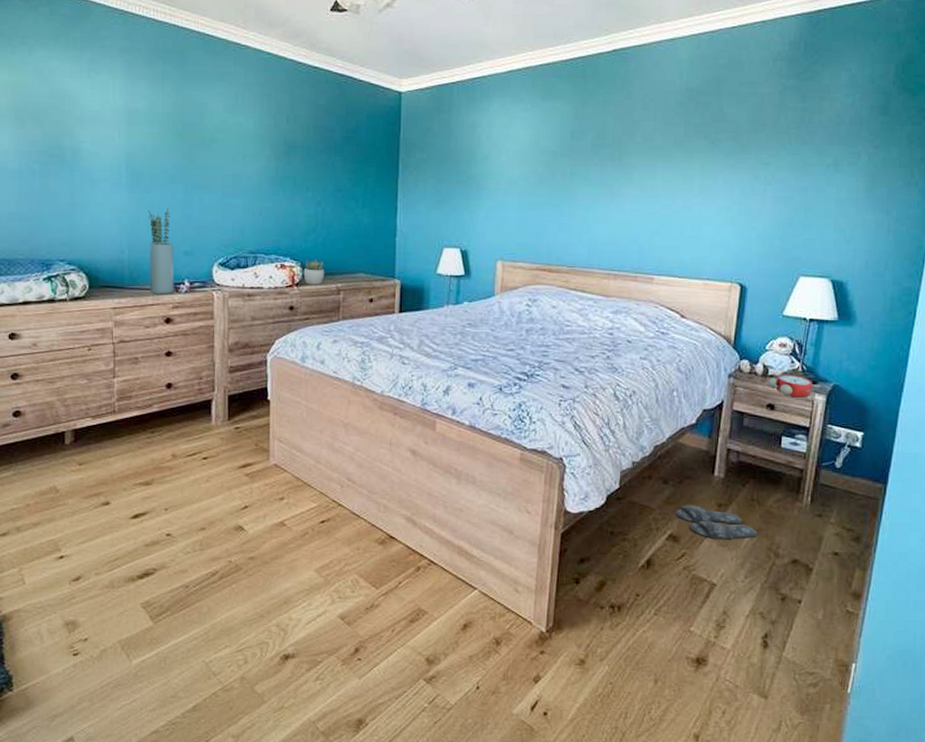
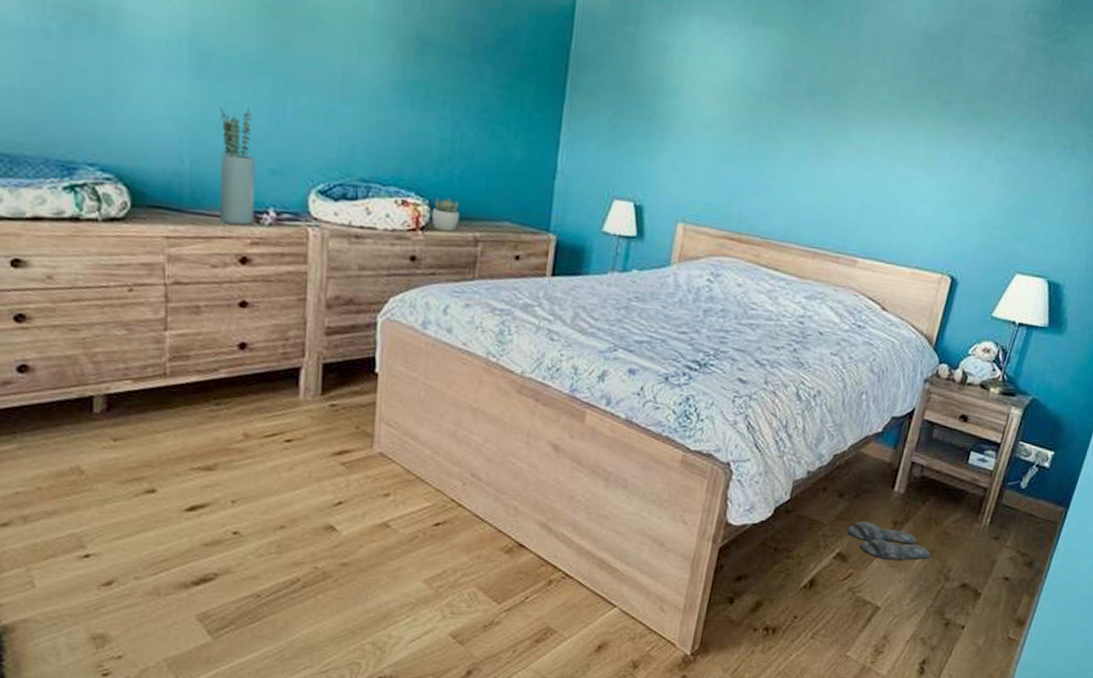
alarm clock: present [768,373,822,398] -> none [964,382,1021,411]

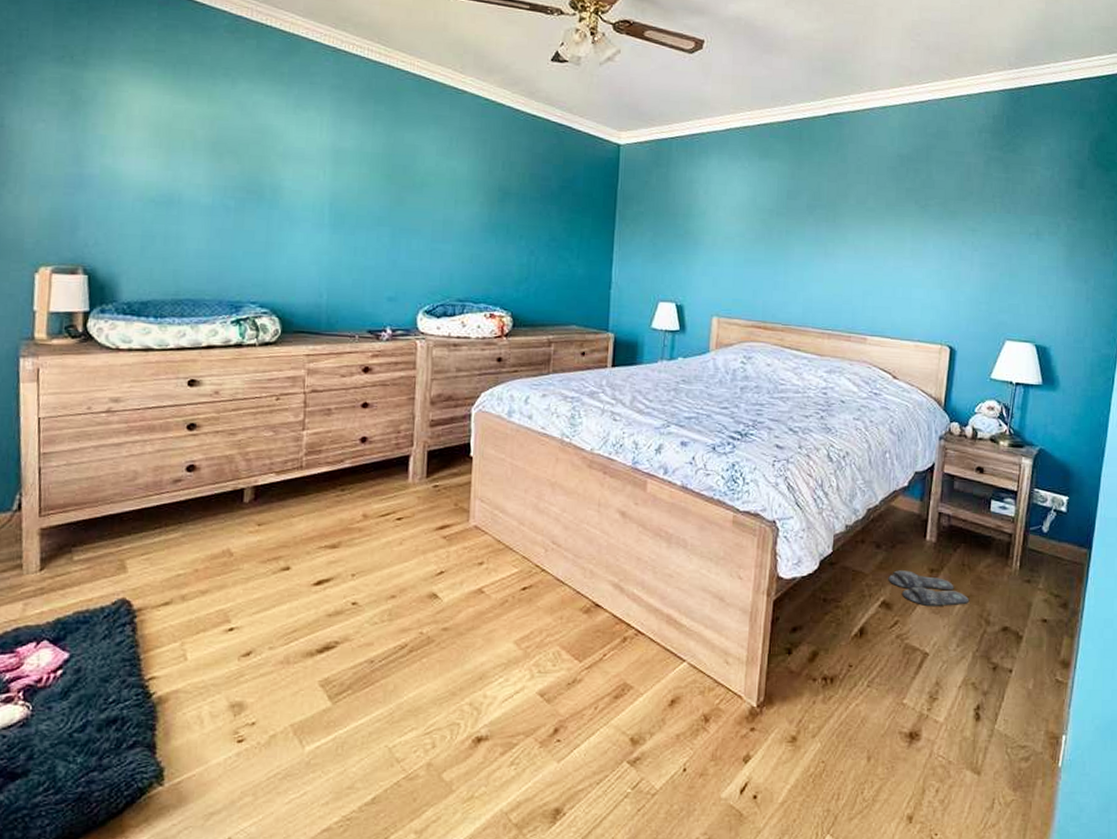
vase: present [219,108,256,226] -> none [348,251,378,342]
succulent plant: present [431,197,460,232] -> none [513,309,536,337]

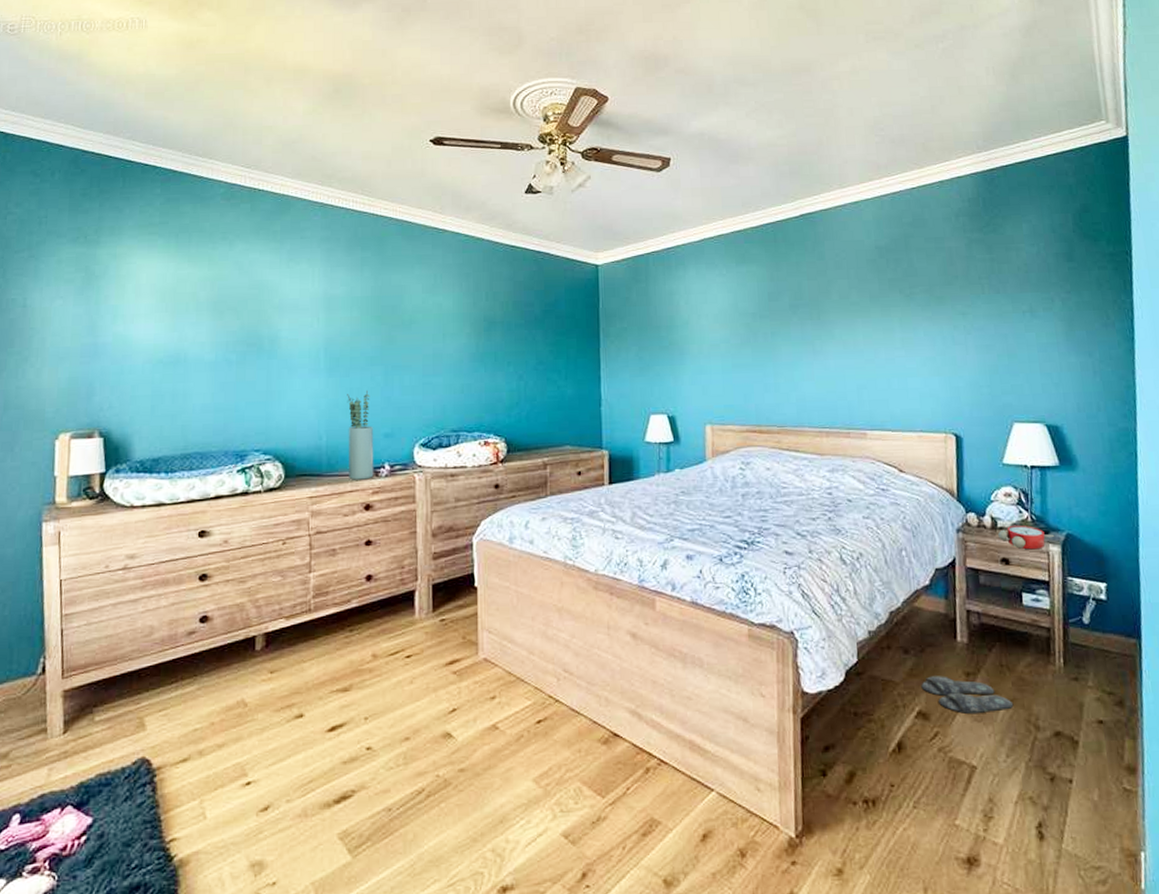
vase: none [348,251,378,342] -> present [347,391,374,480]
alarm clock: none [977,437,1029,461] -> present [998,524,1055,550]

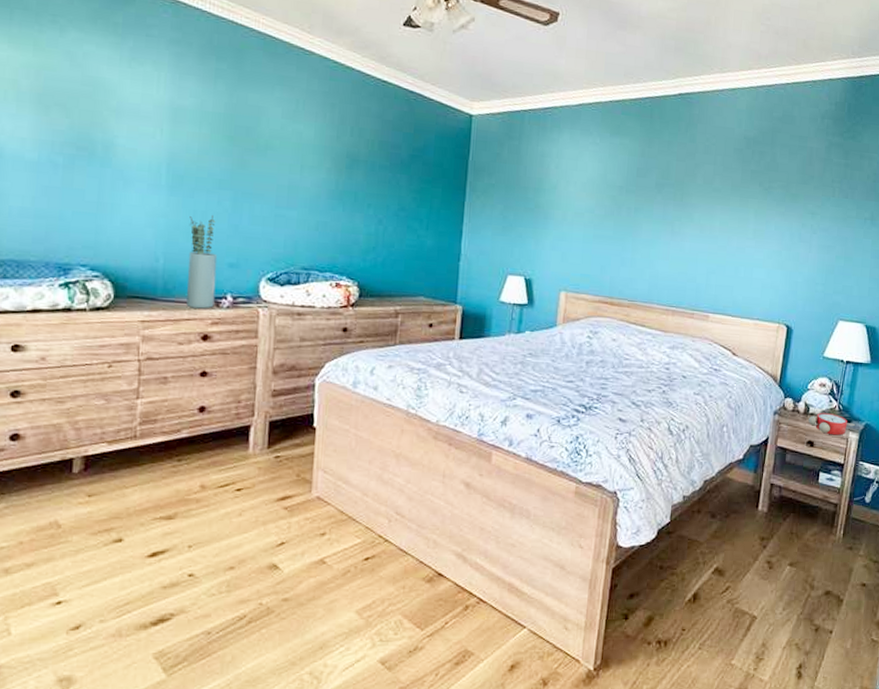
slippers: present [921,676,1014,715] -> none [721,539,796,573]

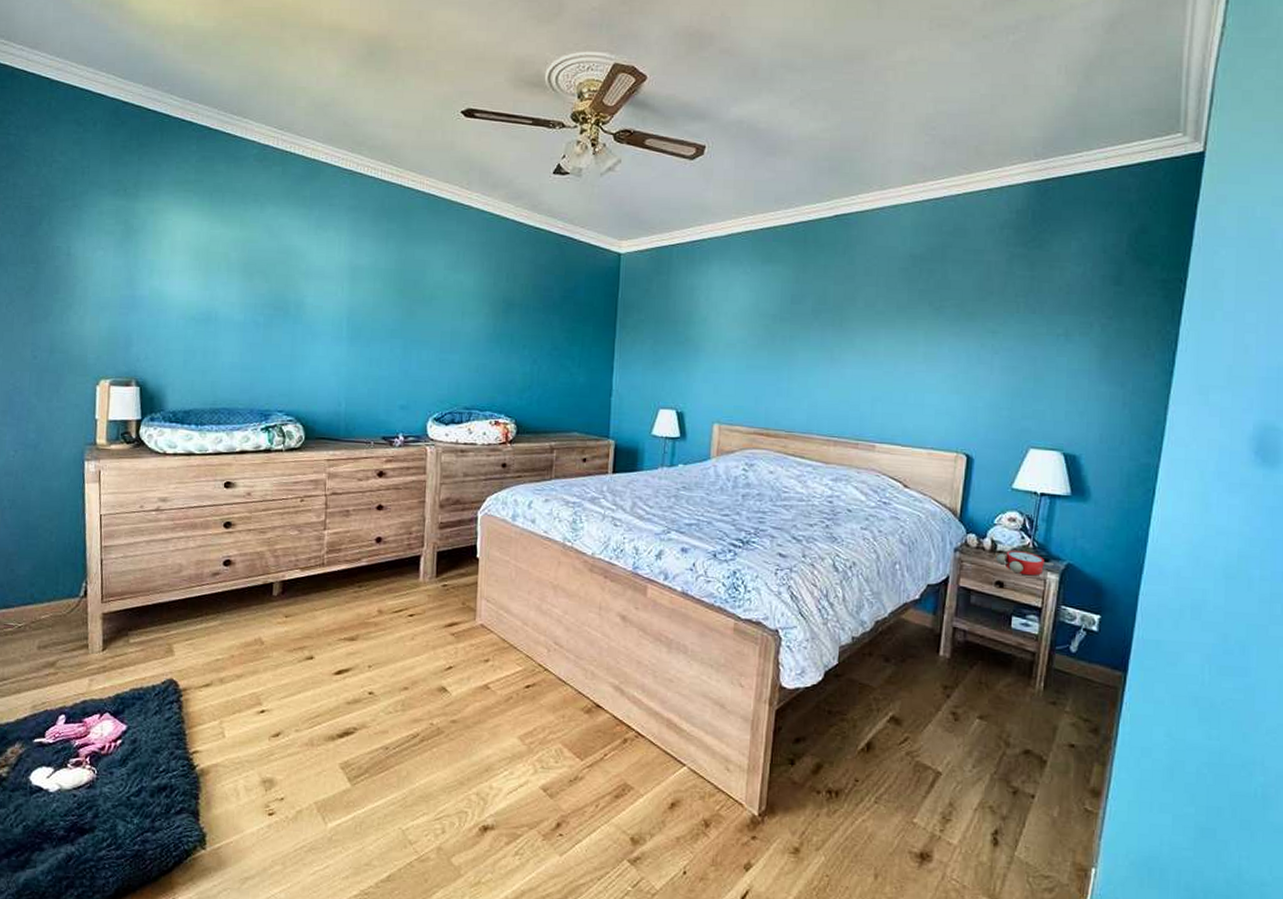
vase: present [186,215,218,309] -> none [364,362,391,448]

